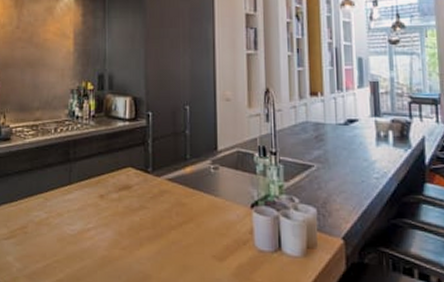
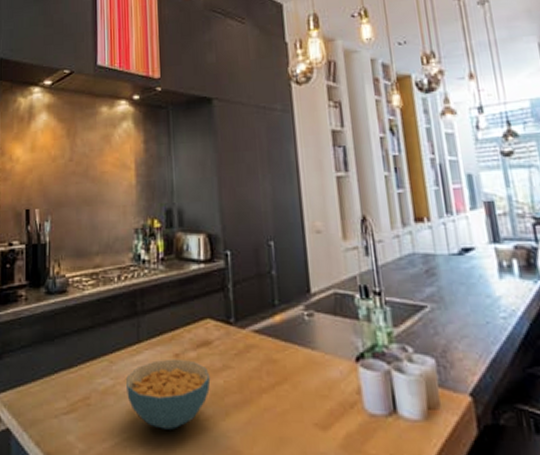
cereal bowl: none [58,198,129,256] -> present [126,358,211,430]

